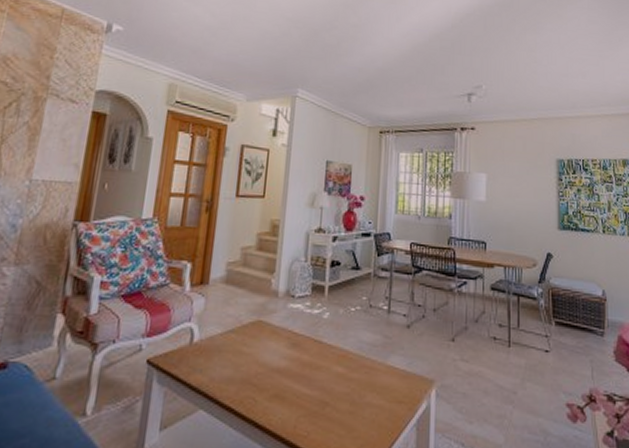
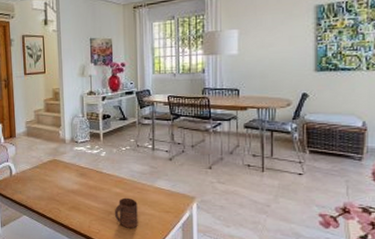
cup: none [331,380,364,428] -> present [114,197,138,228]

